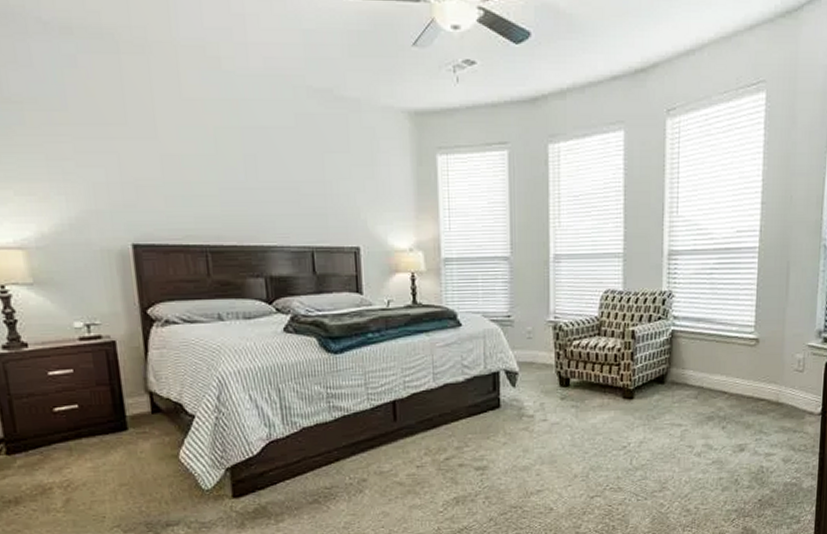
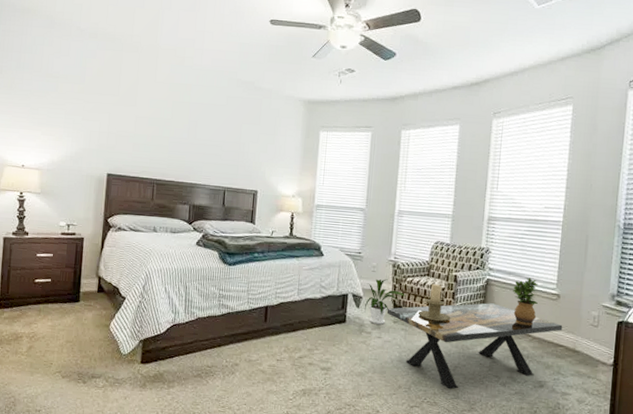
house plant: none [522,346,572,404] -> present [365,279,405,325]
coffee table: none [551,359,764,470] -> present [386,303,563,390]
candle holder: none [590,345,631,391] -> present [418,284,451,322]
potted plant: none [703,322,734,381] -> present [513,277,538,325]

